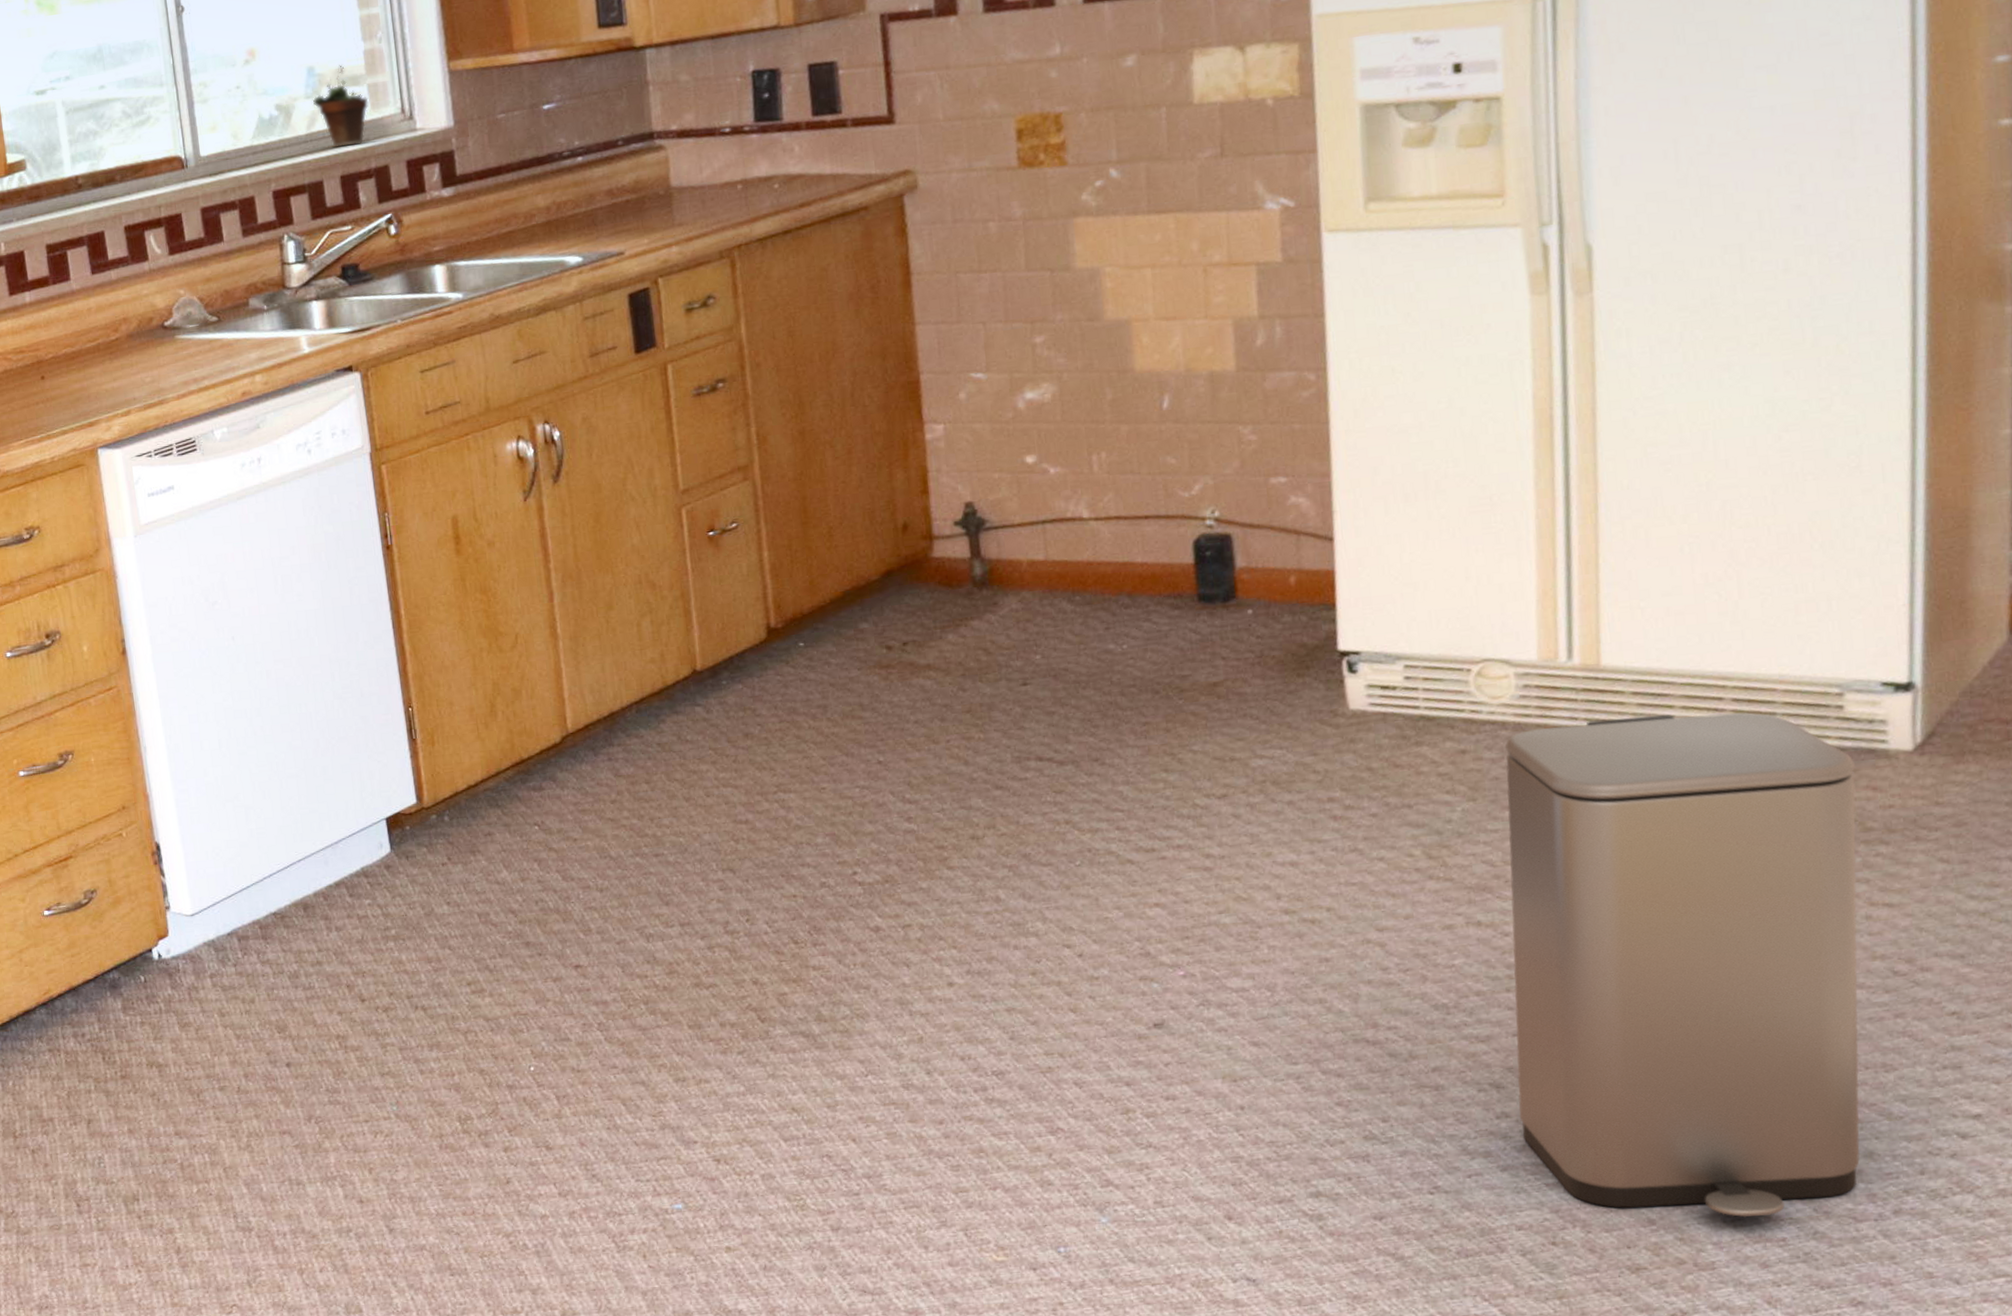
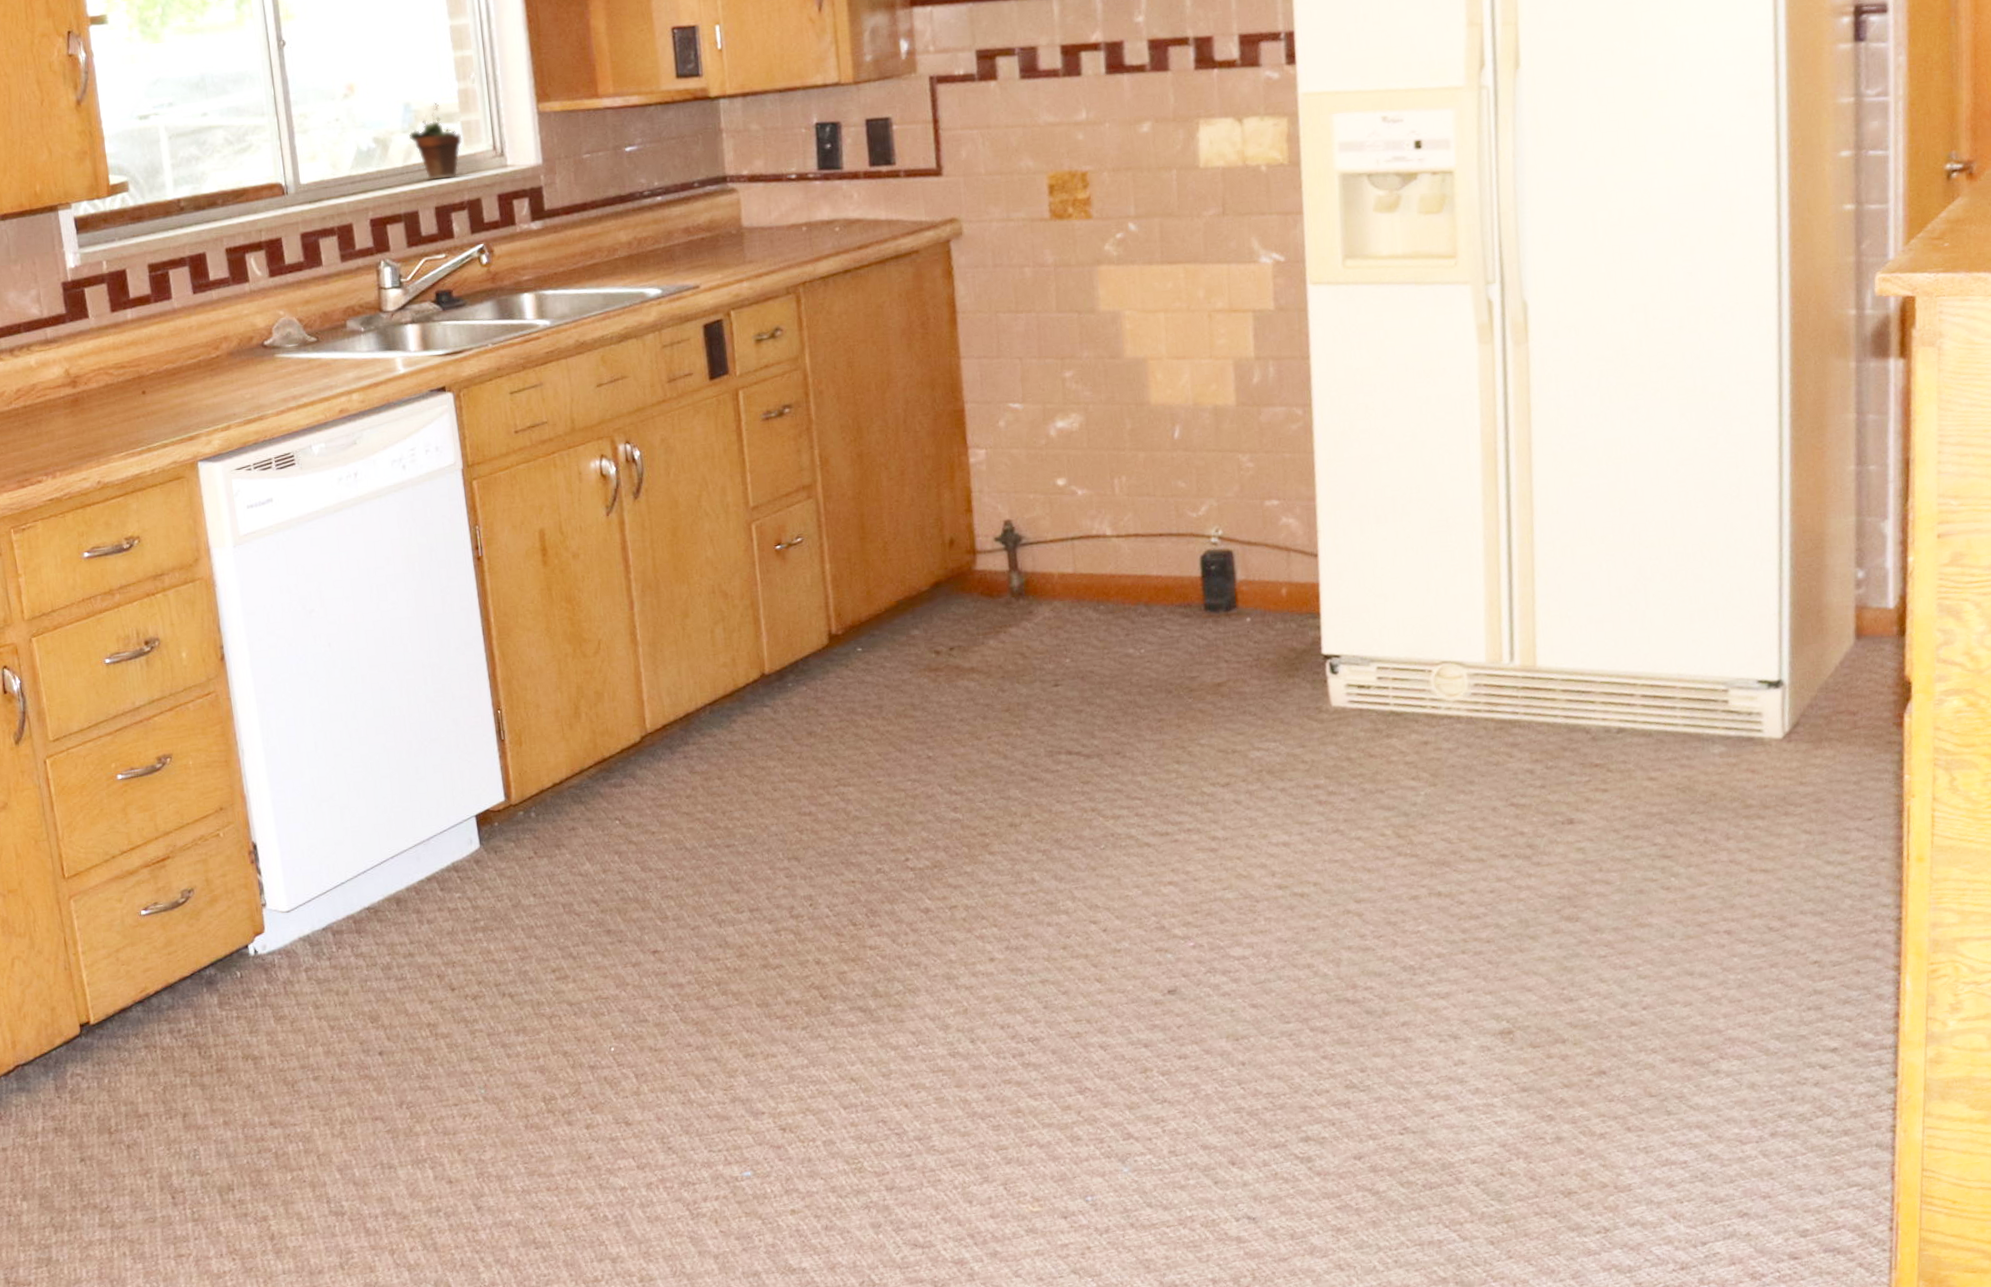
pedal bin: present [1504,712,1861,1218] -> none [1459,707,1745,1144]

